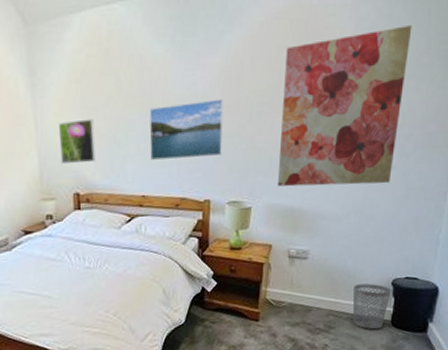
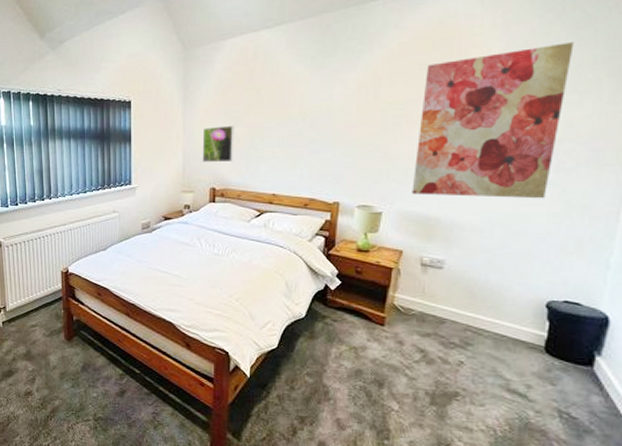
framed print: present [149,99,224,160] -> none [284,111,360,163]
wastebasket: present [352,283,392,330] -> none [495,302,546,354]

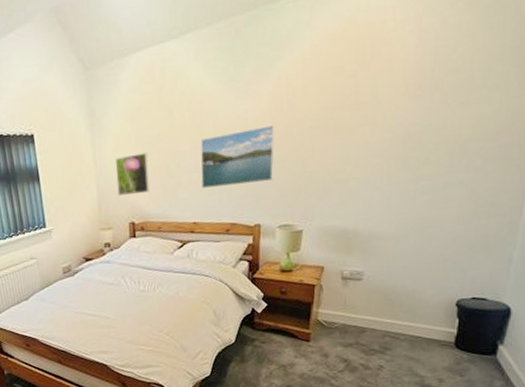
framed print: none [284,111,360,163] -> present [200,125,275,188]
wall art: present [412,42,574,199] -> none [330,32,484,209]

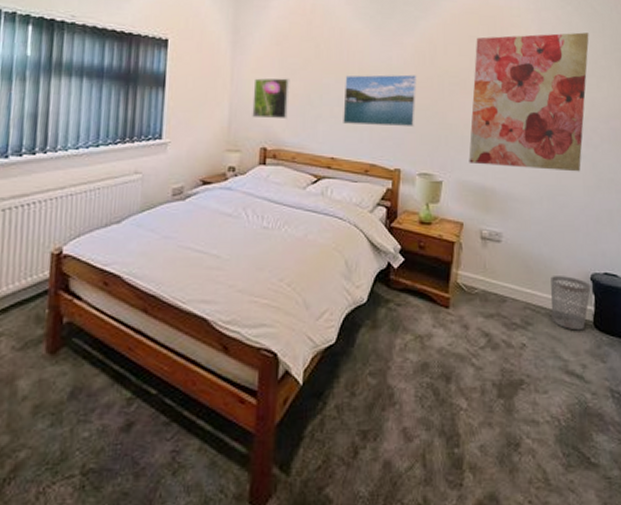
wall art: none [330,32,484,209] -> present [468,32,589,172]
wastebasket: none [411,304,456,352] -> present [550,276,591,331]

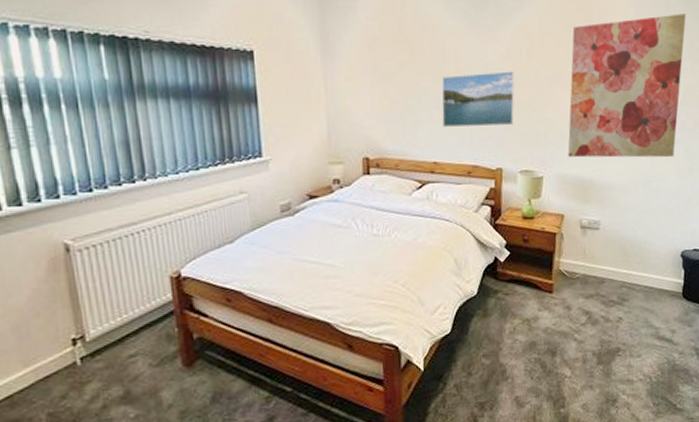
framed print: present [252,78,290,120] -> none [348,84,387,128]
wastebasket: present [550,276,591,331] -> none [644,255,681,302]

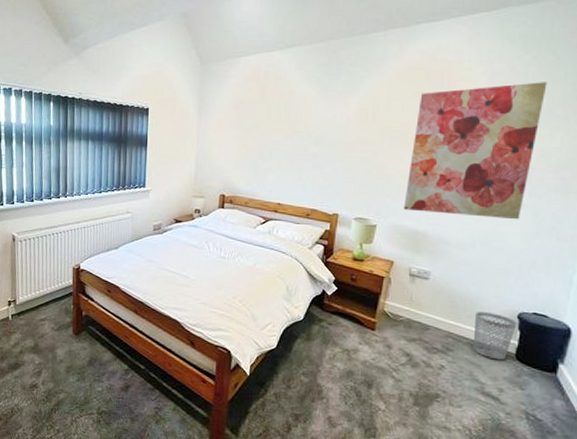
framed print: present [441,71,515,127] -> none [289,130,360,178]
wastebasket: none [644,255,681,302] -> present [472,312,517,360]

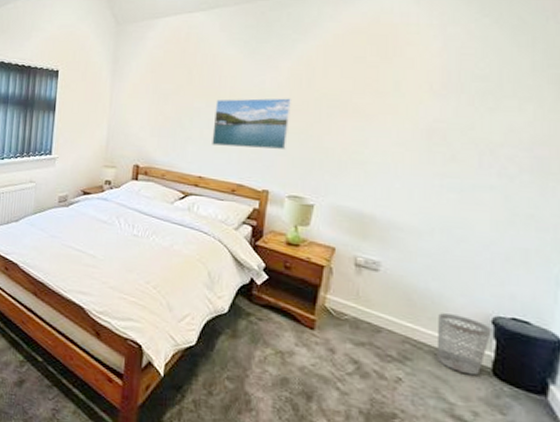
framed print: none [289,130,360,178] -> present [212,98,292,150]
wall art: present [403,82,547,220] -> none [345,47,512,205]

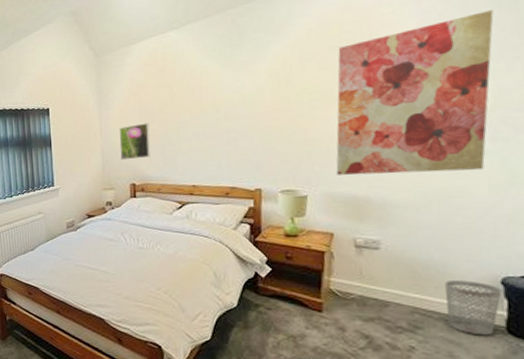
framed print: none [127,102,163,140] -> present [119,122,151,161]
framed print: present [212,98,292,150] -> none [199,98,274,154]
wall art: none [345,47,512,205] -> present [336,10,494,176]

